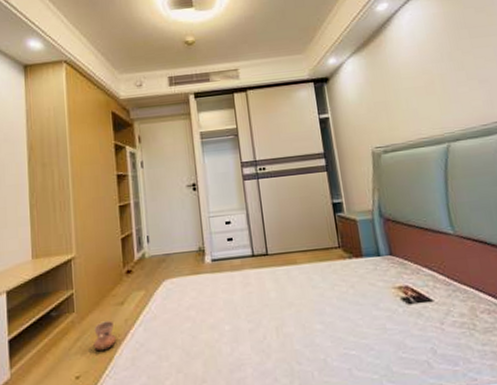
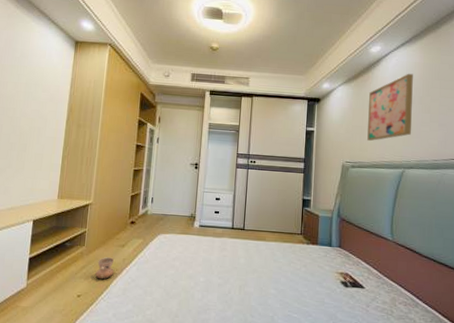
wall art: none [386,27,447,117] -> present [367,73,413,141]

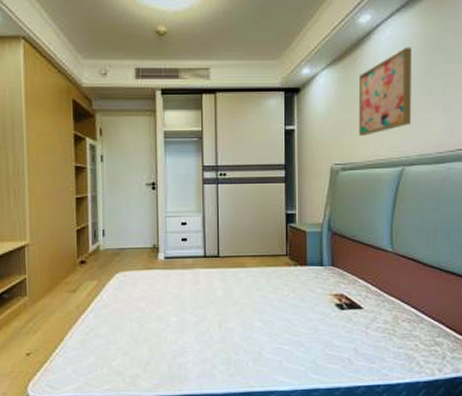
ceramic jug: present [95,257,115,280] -> none [45,306,68,333]

